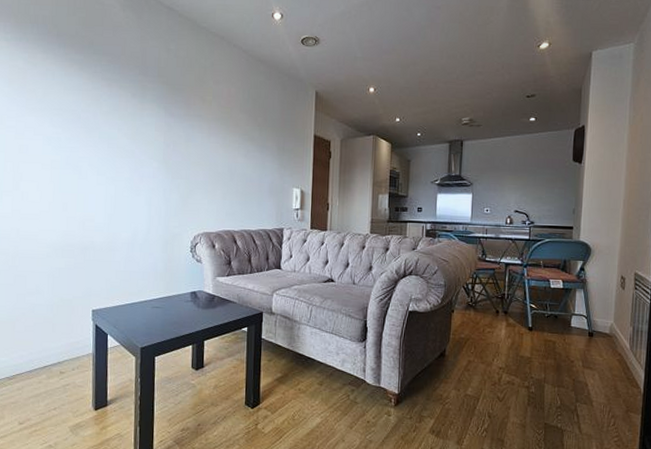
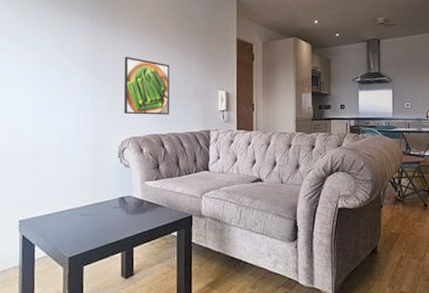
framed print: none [197,150,244,211] -> present [124,57,170,115]

